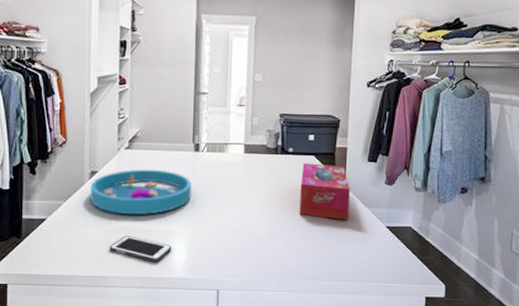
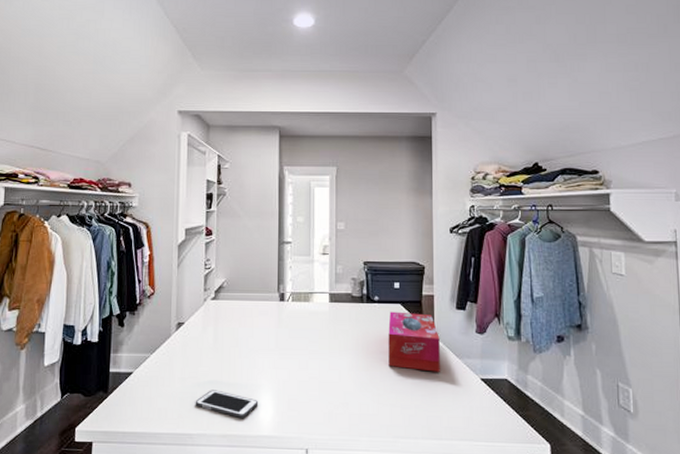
storage tray: present [90,169,191,215] -> none [176,320,277,368]

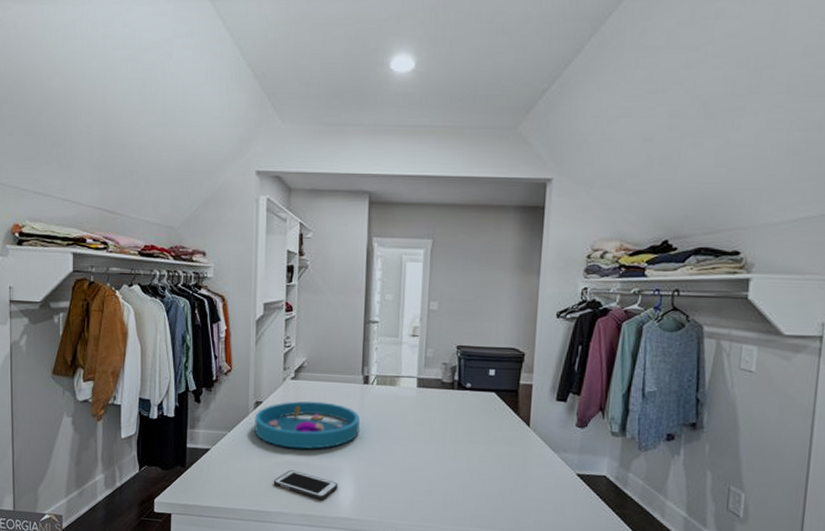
storage tray: none [176,320,277,368] -> present [254,401,360,449]
tissue box: present [388,311,440,372] -> none [477,400,535,465]

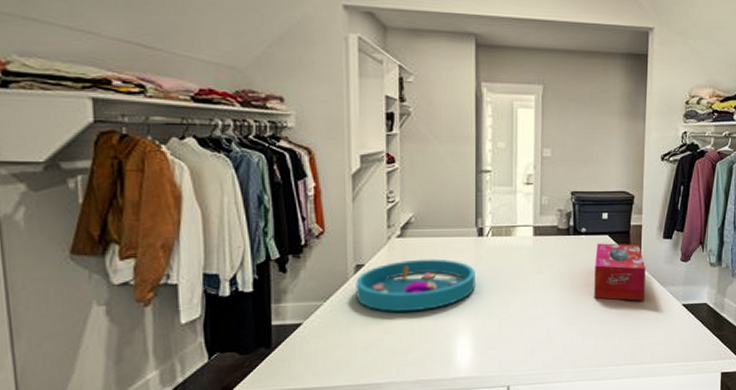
cell phone: present [273,470,339,499] -> none [381,335,455,362]
tissue box: none [477,400,535,465] -> present [594,243,646,301]

